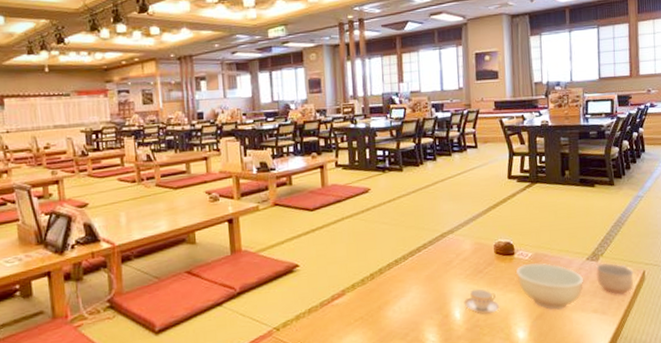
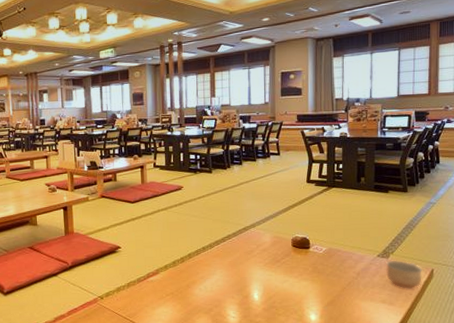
teacup: present [464,288,500,314] -> none [262,275,295,297]
soup bowl: present [515,263,584,310] -> none [310,257,374,298]

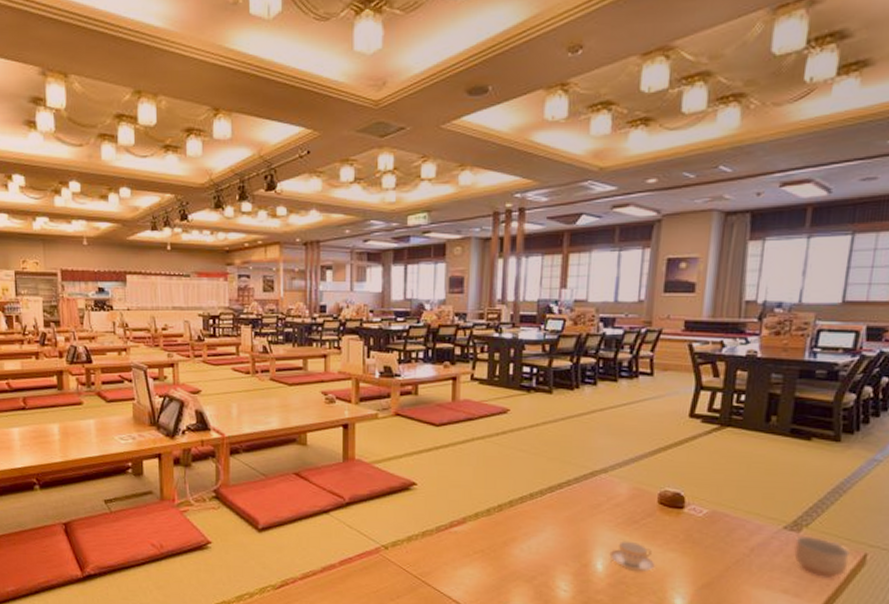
teacup: none [262,275,295,297] -> present [609,541,656,571]

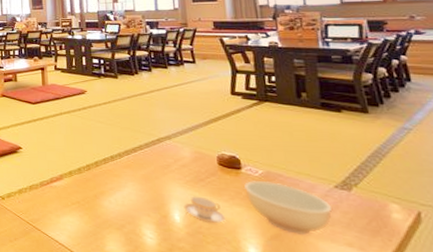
soup bowl: none [682,522,776,582] -> present [243,181,333,235]
teacup: present [794,536,850,578] -> none [348,194,405,233]

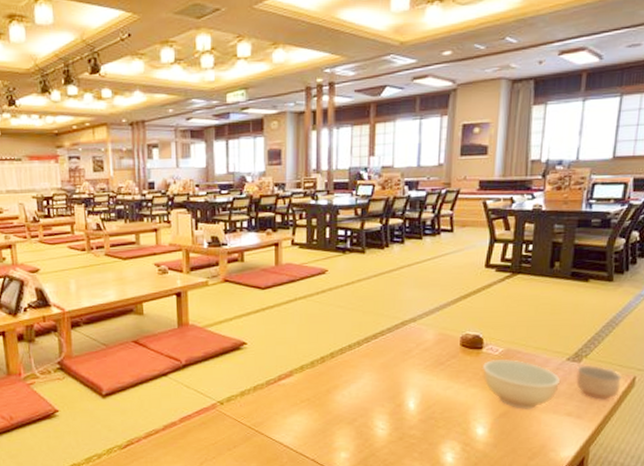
teacup: present [183,196,226,223] -> none [420,381,460,407]
teacup: none [348,194,405,233] -> present [576,365,622,400]

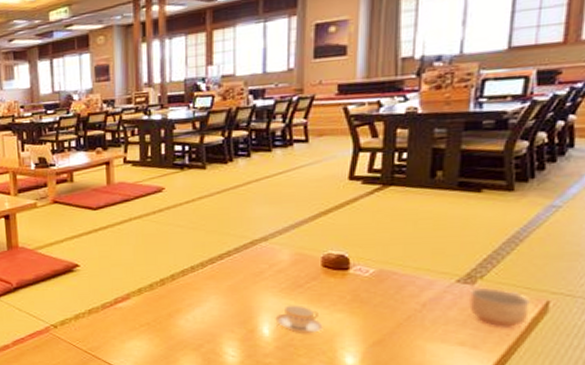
teacup: none [420,381,460,407] -> present [275,305,323,333]
soup bowl: present [482,359,561,409] -> none [349,281,450,337]

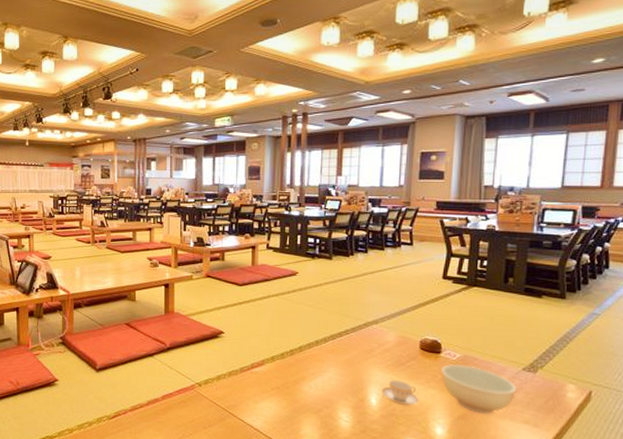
soup bowl: none [349,281,450,337] -> present [440,364,517,414]
teacup: present [469,287,530,327] -> none [532,376,578,411]

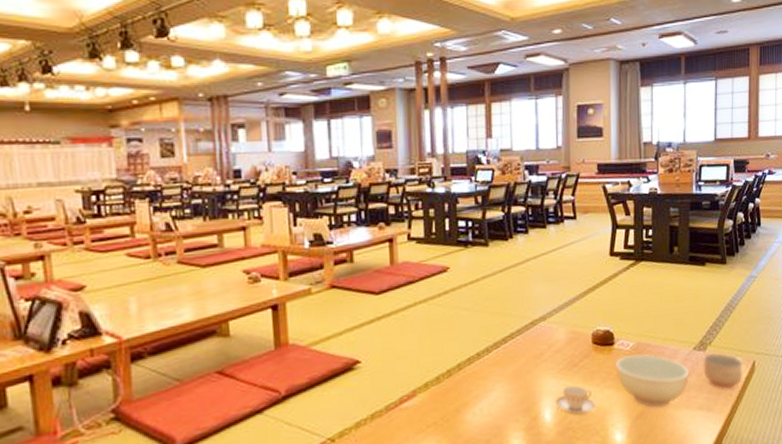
teacup: none [532,376,578,411] -> present [703,352,743,388]

